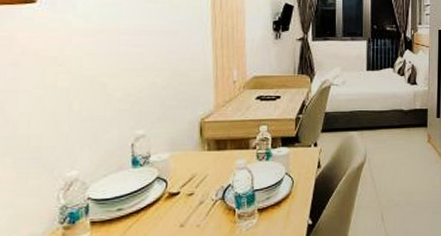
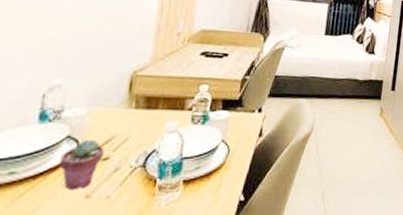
potted succulent: none [155,179,189,221] -> present [59,140,105,190]

